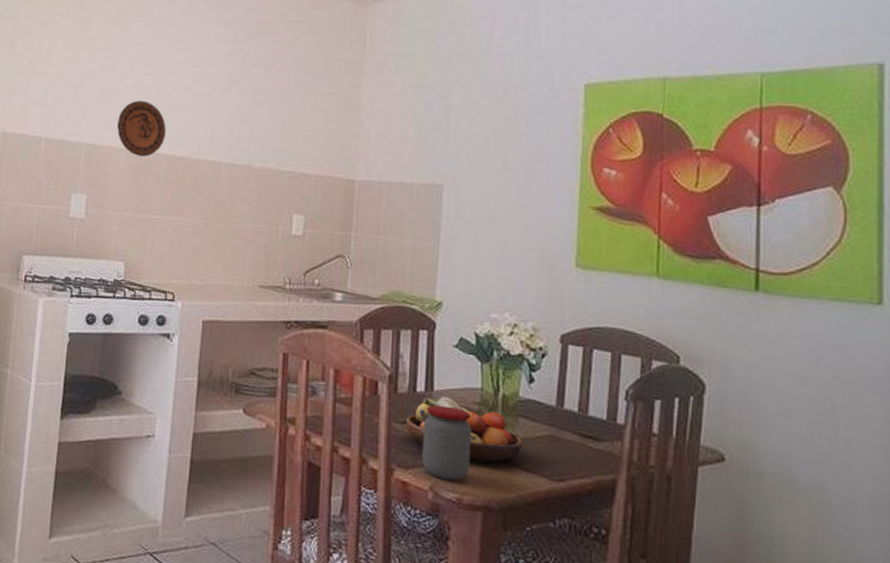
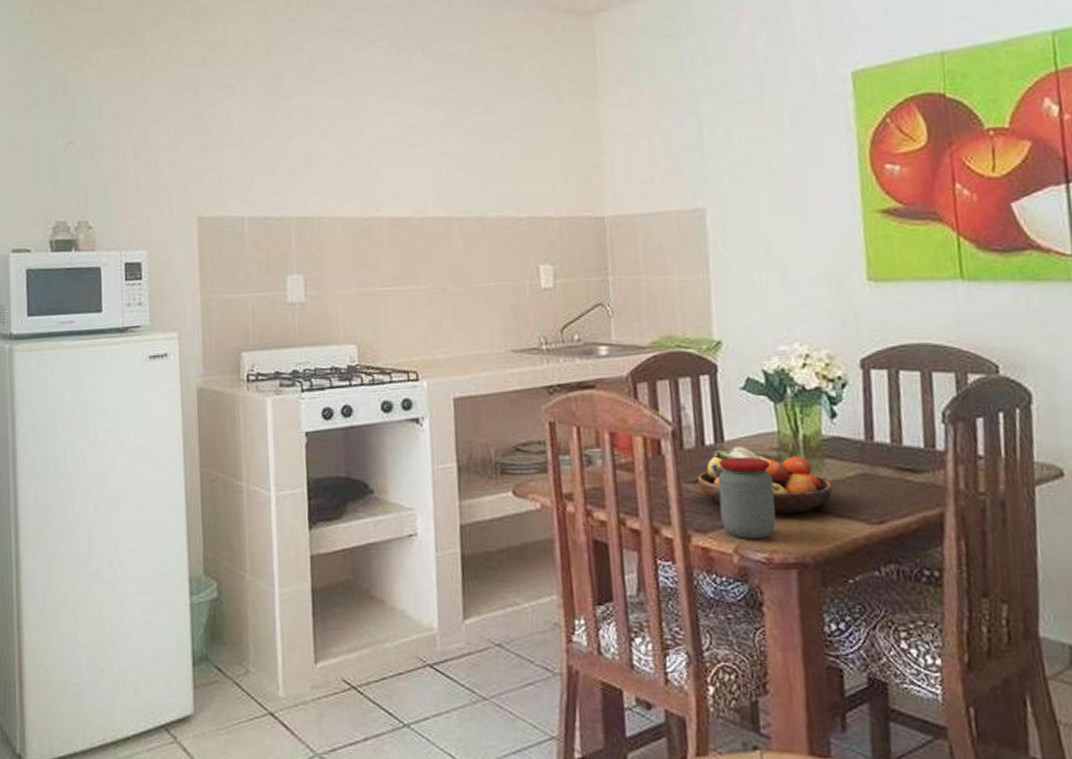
decorative plate: present [117,100,166,157] -> none [327,159,384,224]

